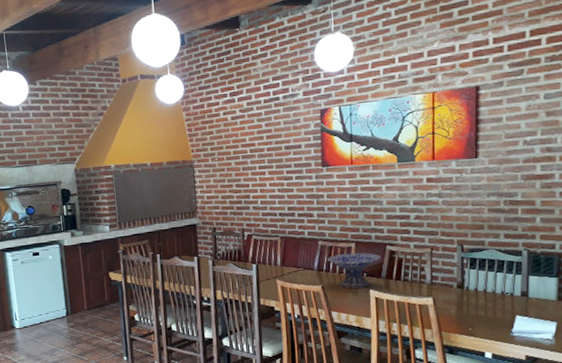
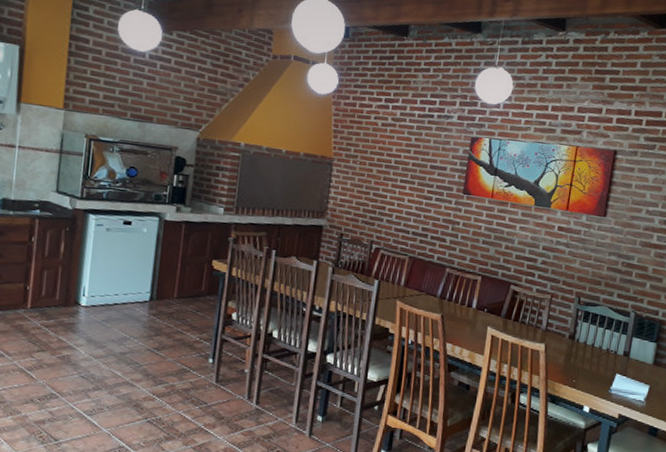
decorative bowl: present [326,252,381,289] -> none [451,284,504,324]

